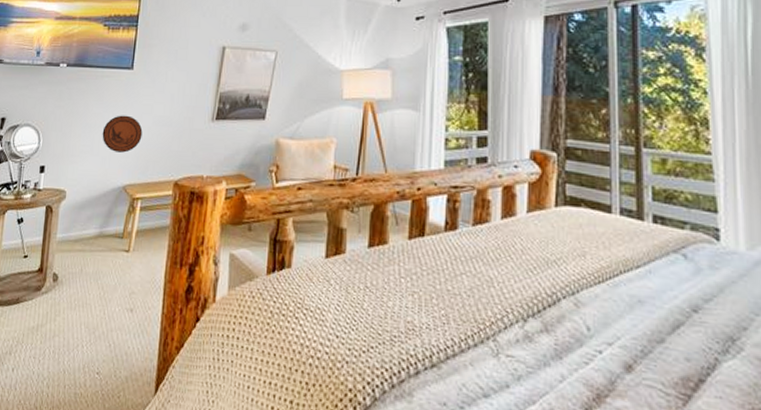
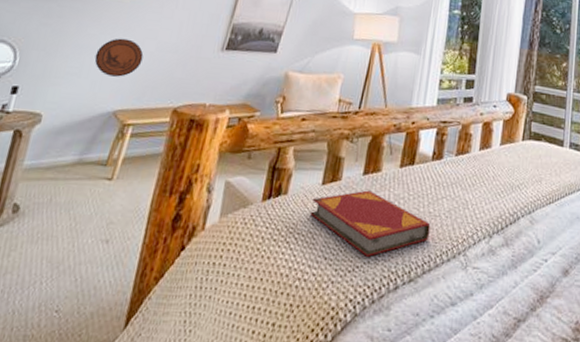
hardback book: none [316,264,450,337] -> present [310,190,431,257]

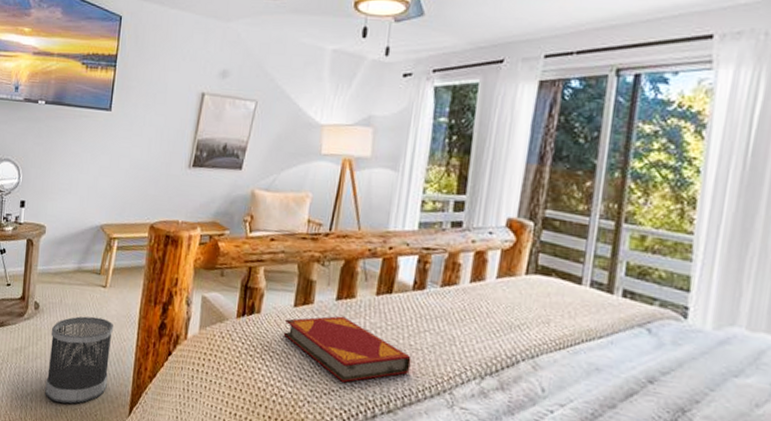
wastebasket: none [11,215,117,326] -> present [45,316,113,404]
decorative plate: present [94,38,144,77] -> none [80,156,120,194]

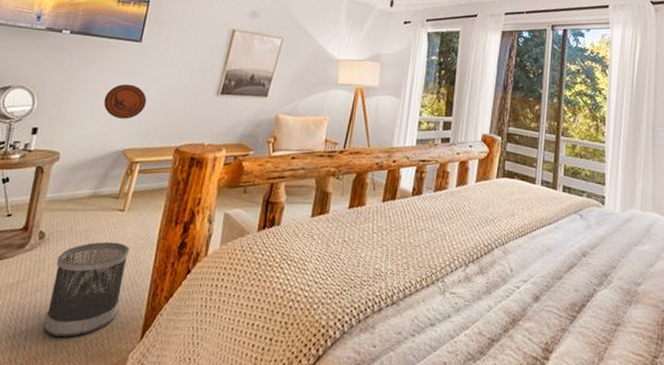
decorative plate: none [80,156,120,194] -> present [103,84,147,119]
hardback book: present [283,316,412,383] -> none [301,222,411,282]

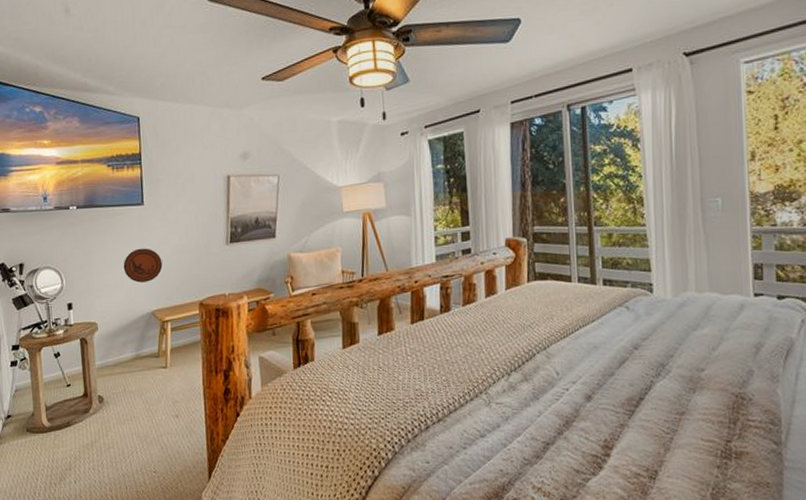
wastebasket: present [43,241,130,337] -> none [119,397,183,484]

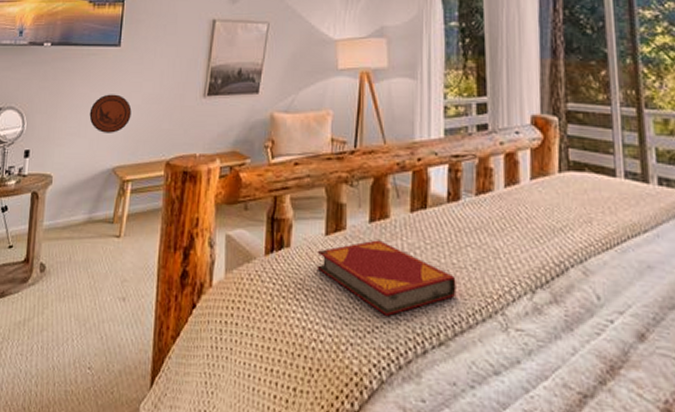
hardback book: none [336,348,450,405] -> present [317,240,456,316]

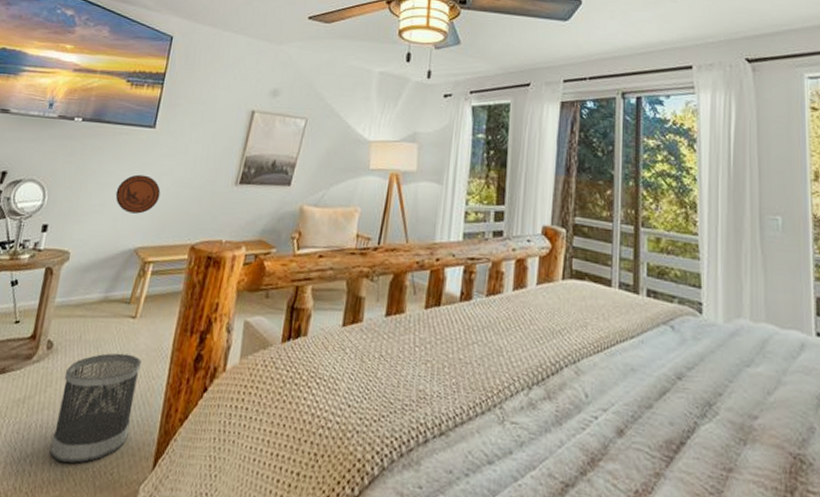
wastebasket: none [52,272,129,383] -> present [49,353,142,463]
hardback book: present [317,240,456,316] -> none [331,333,461,406]

